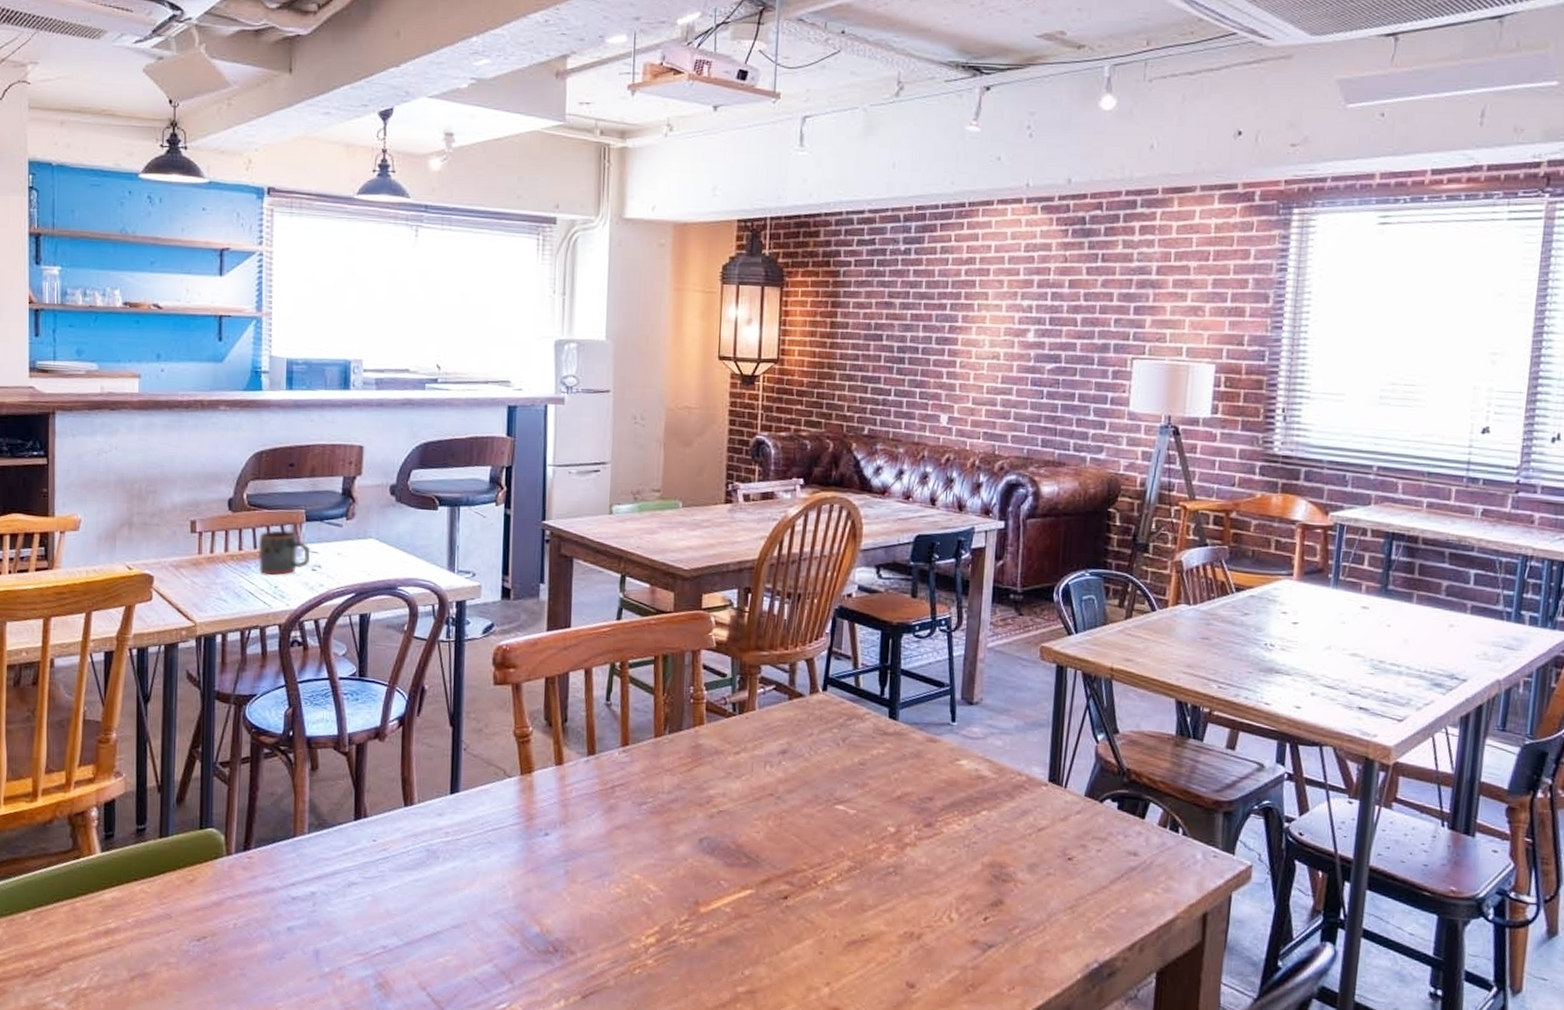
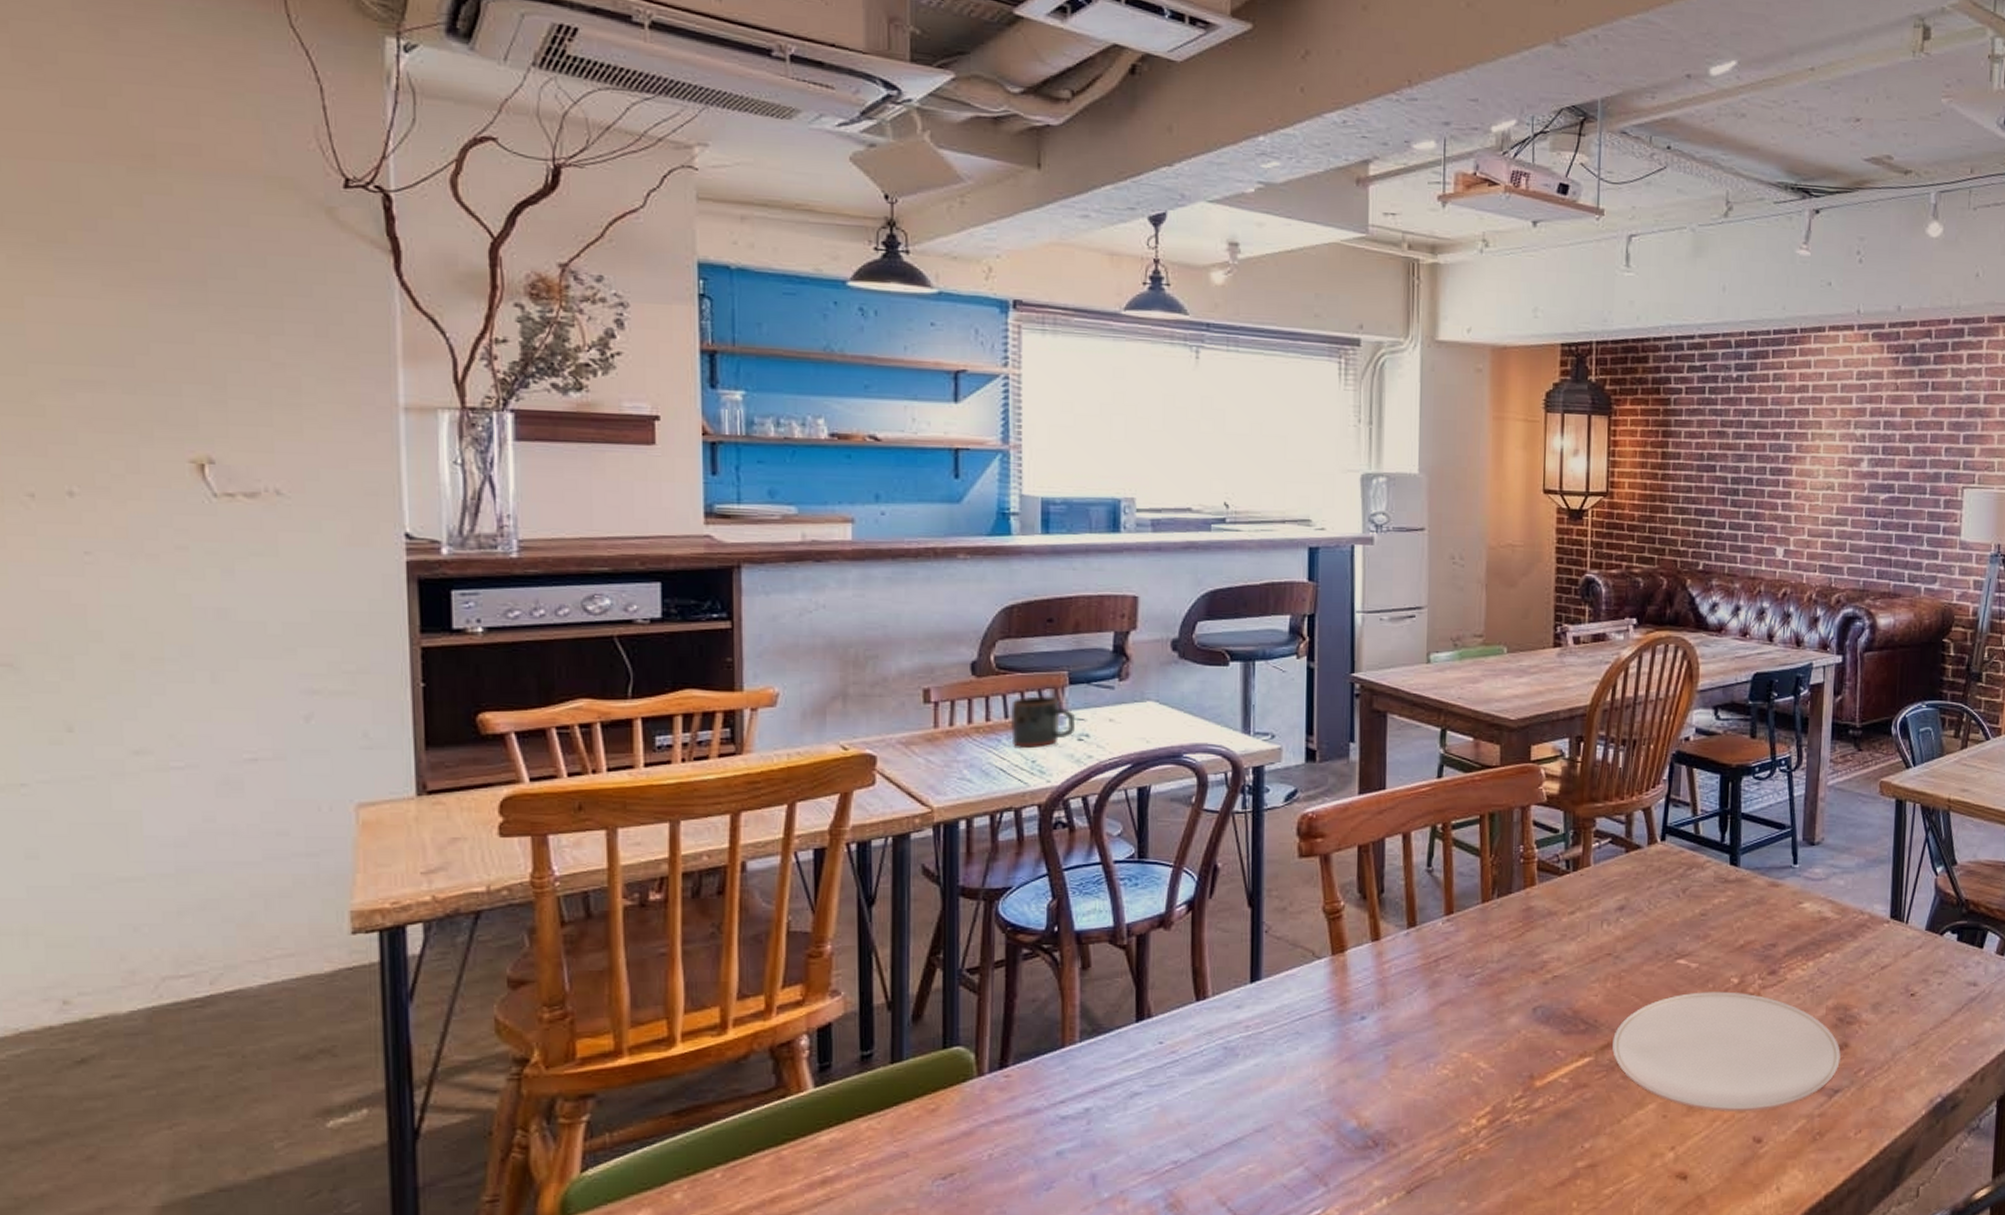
plate: none [773,837,995,957] -> present [1612,991,1841,1113]

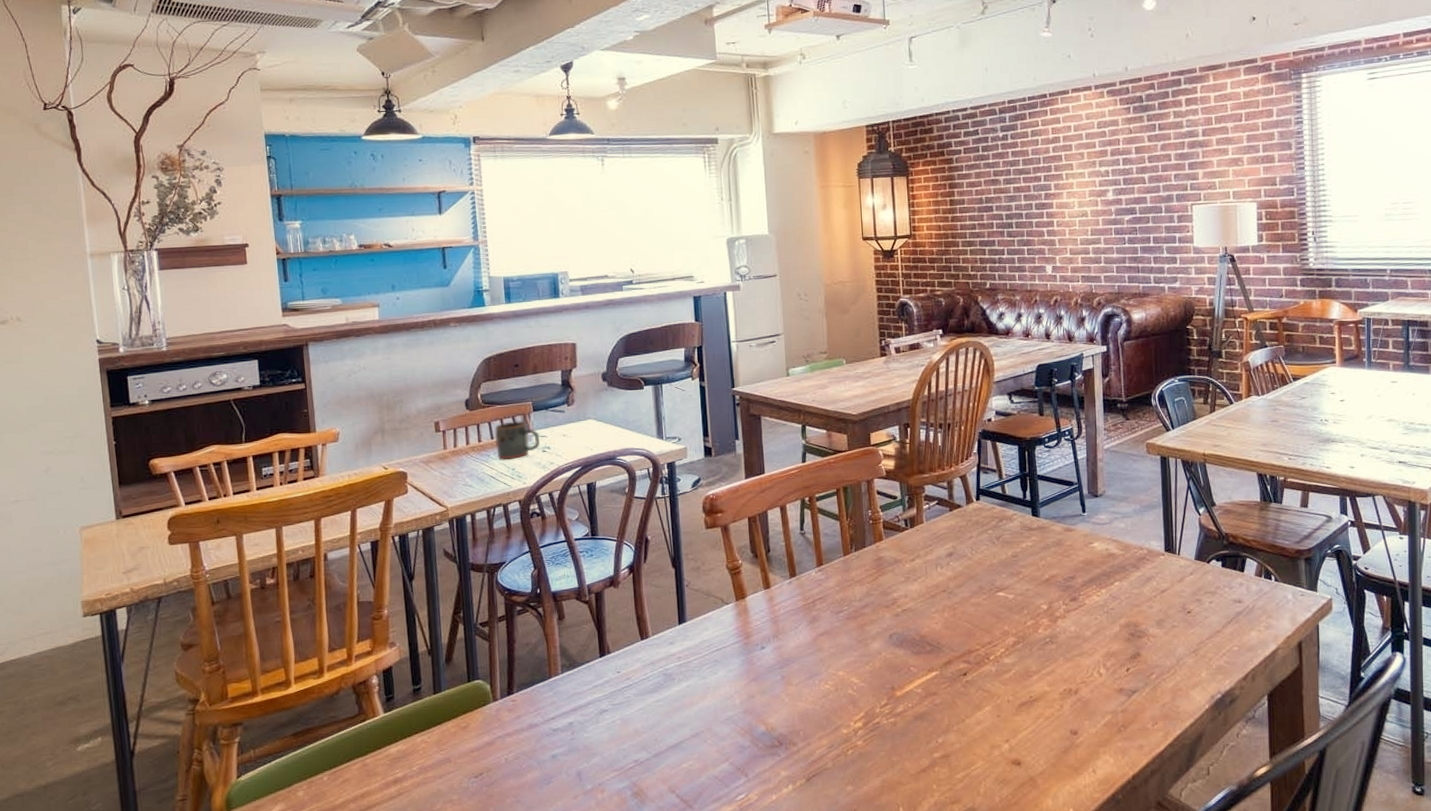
plate: present [1612,991,1841,1113] -> none [953,616,1135,712]

